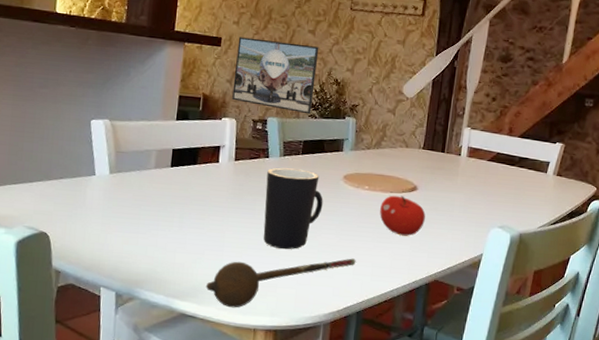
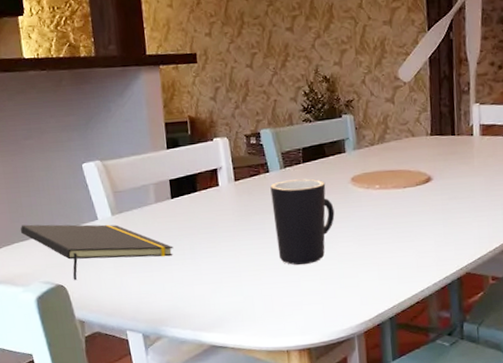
notepad: none [15,168,164,231] -> present [20,224,174,281]
spoon: present [205,258,356,308] -> none [230,263,380,333]
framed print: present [232,37,319,114] -> none [213,44,305,120]
fruit: present [380,195,426,236] -> none [395,189,446,232]

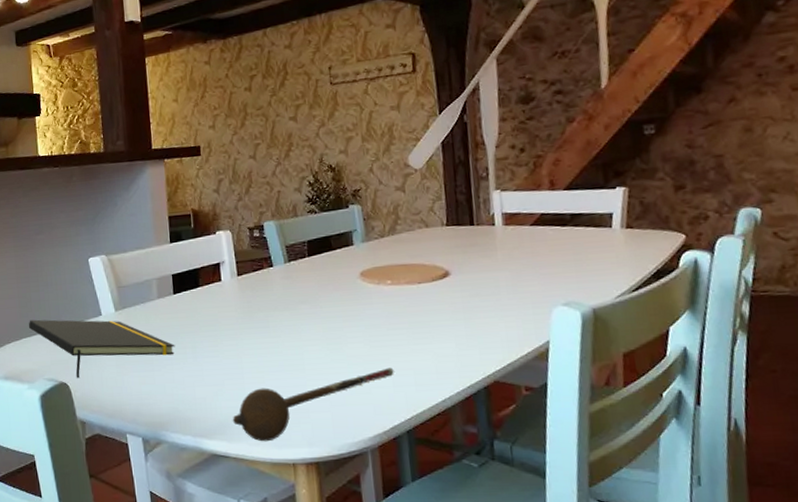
spoon: none [230,263,380,333] -> present [232,367,394,442]
mug: present [270,179,335,266] -> none [274,273,343,368]

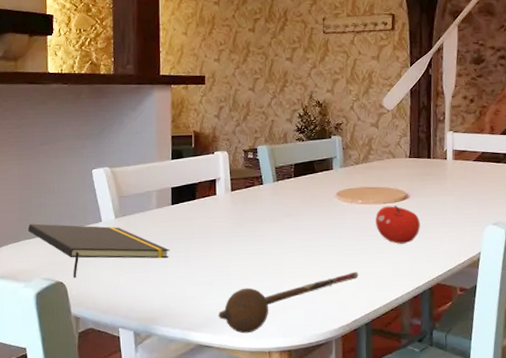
fruit: none [409,285,467,333] -> present [375,205,420,244]

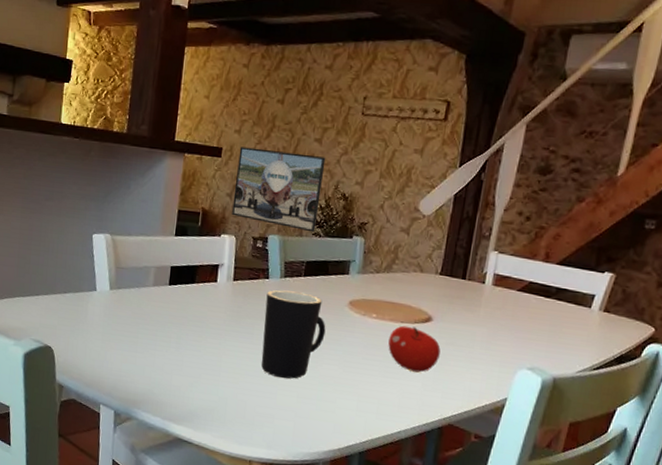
notepad: present [27,223,170,278] -> none [23,281,161,345]
spoon: present [218,271,359,334] -> none [201,387,360,437]
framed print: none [221,72,299,138] -> present [232,146,326,232]
mug: none [263,192,320,271] -> present [261,290,326,379]

